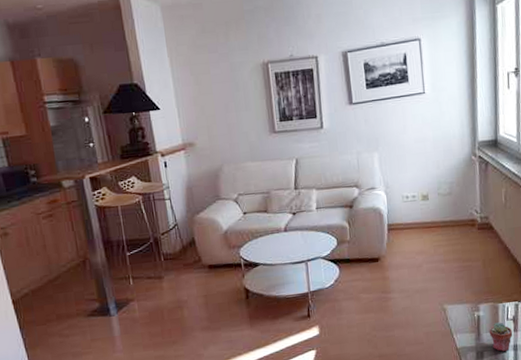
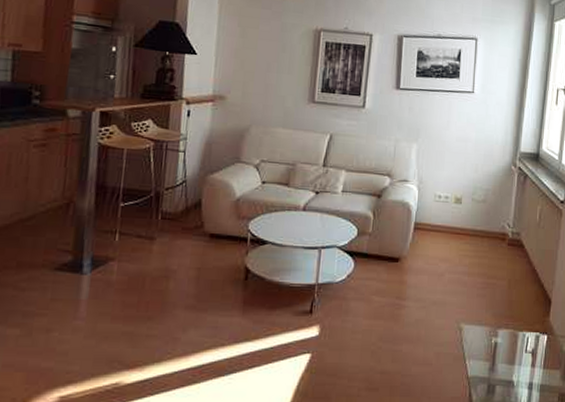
potted succulent: present [489,322,513,352] -> none [505,353,530,388]

